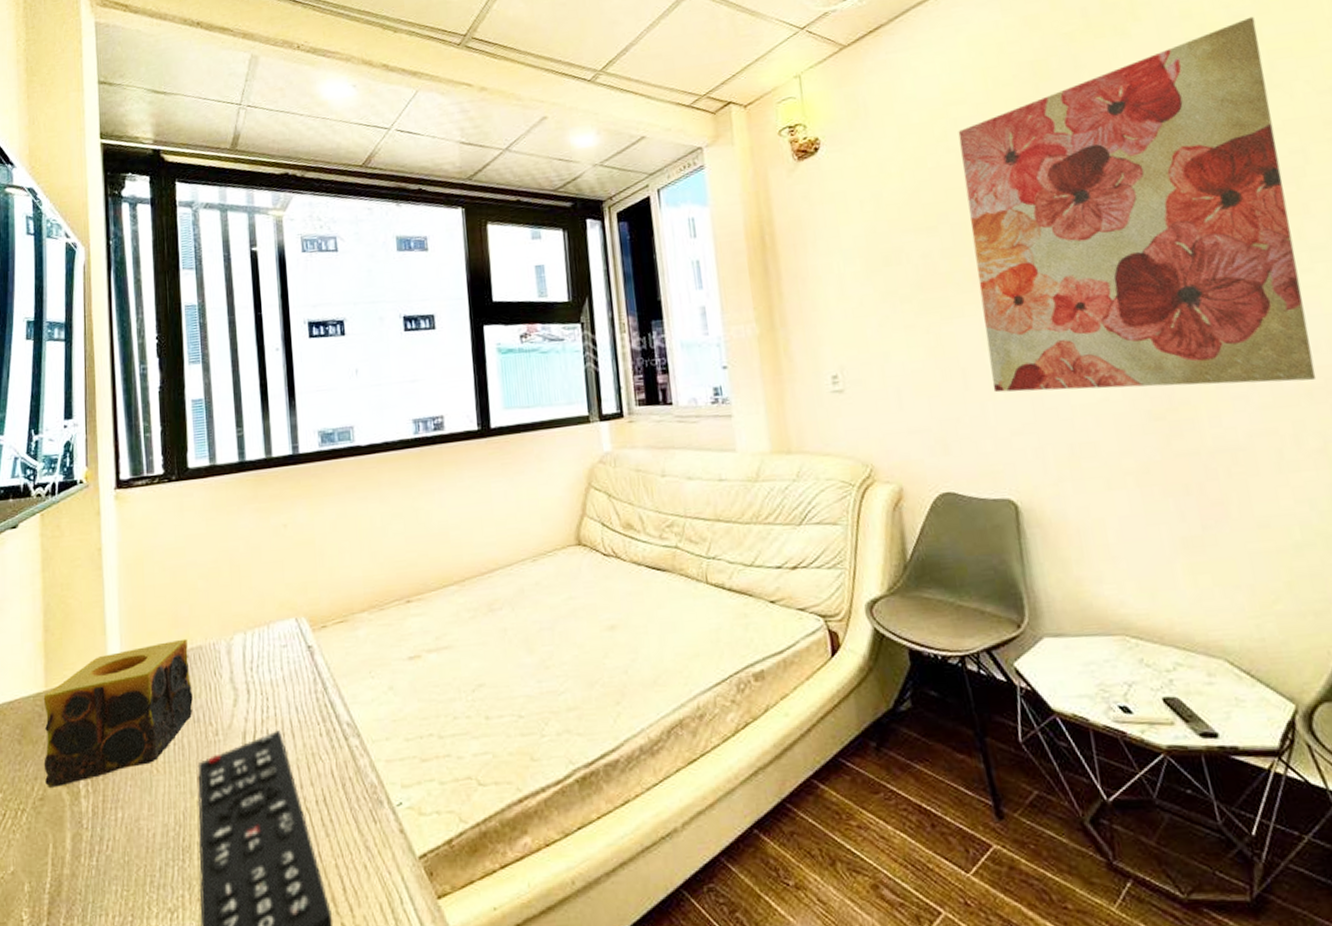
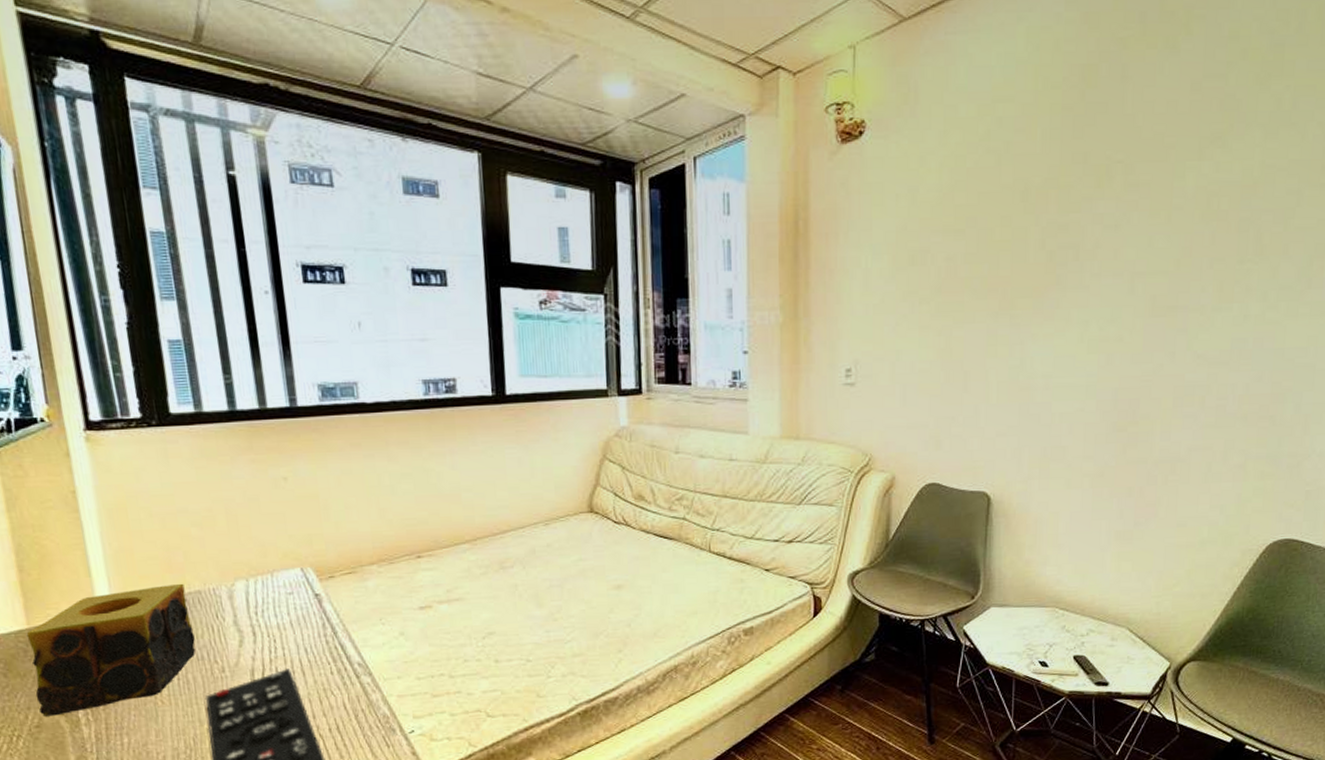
wall art: present [958,16,1317,393] -> none [988,47,1292,406]

